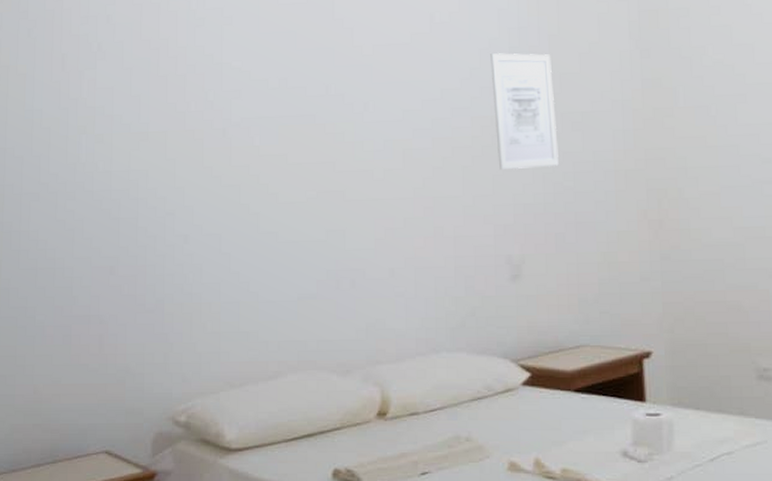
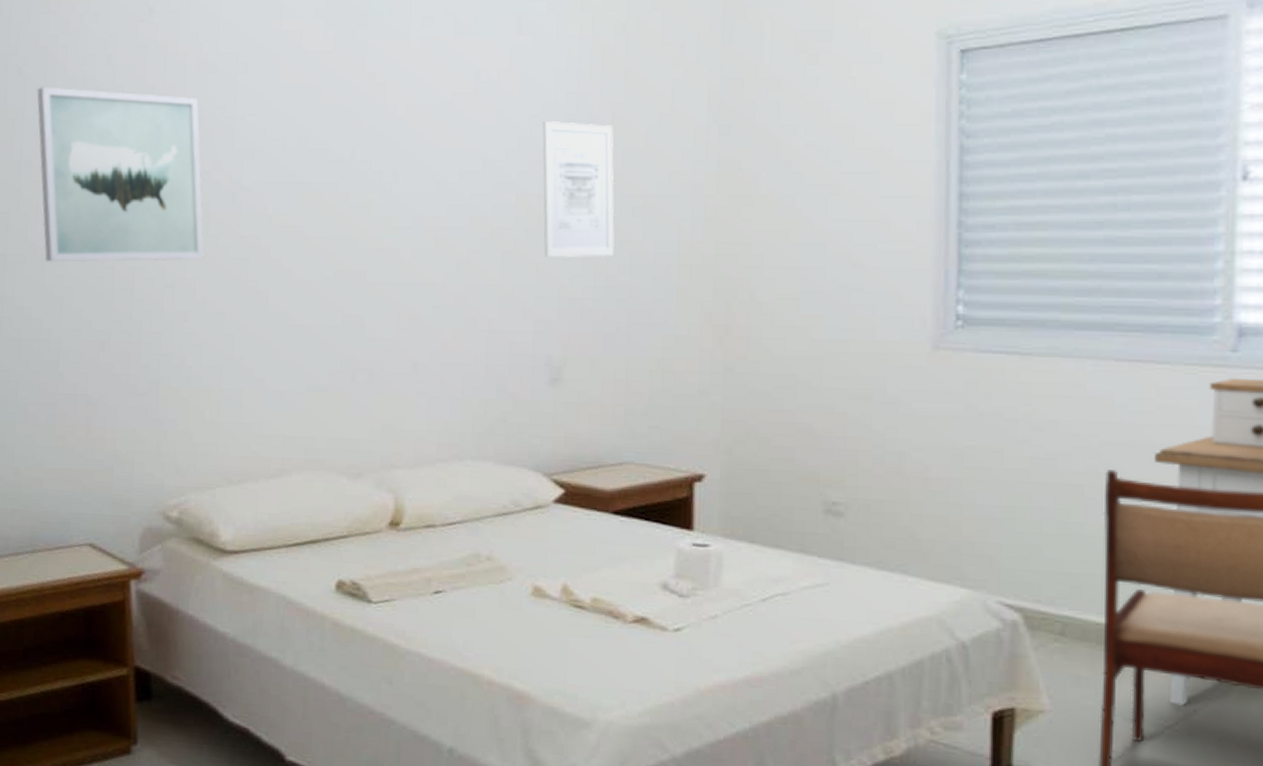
wall art: none [45,44,201,199] -> present [37,86,205,263]

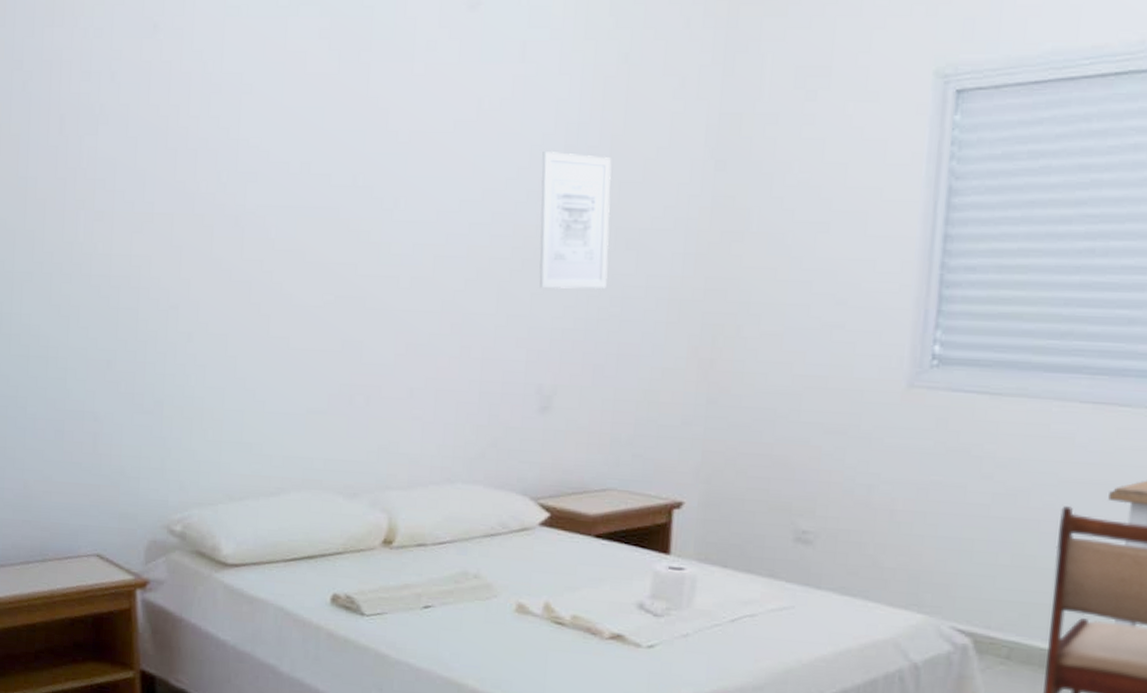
wall art: present [37,86,205,263] -> none [42,101,208,283]

